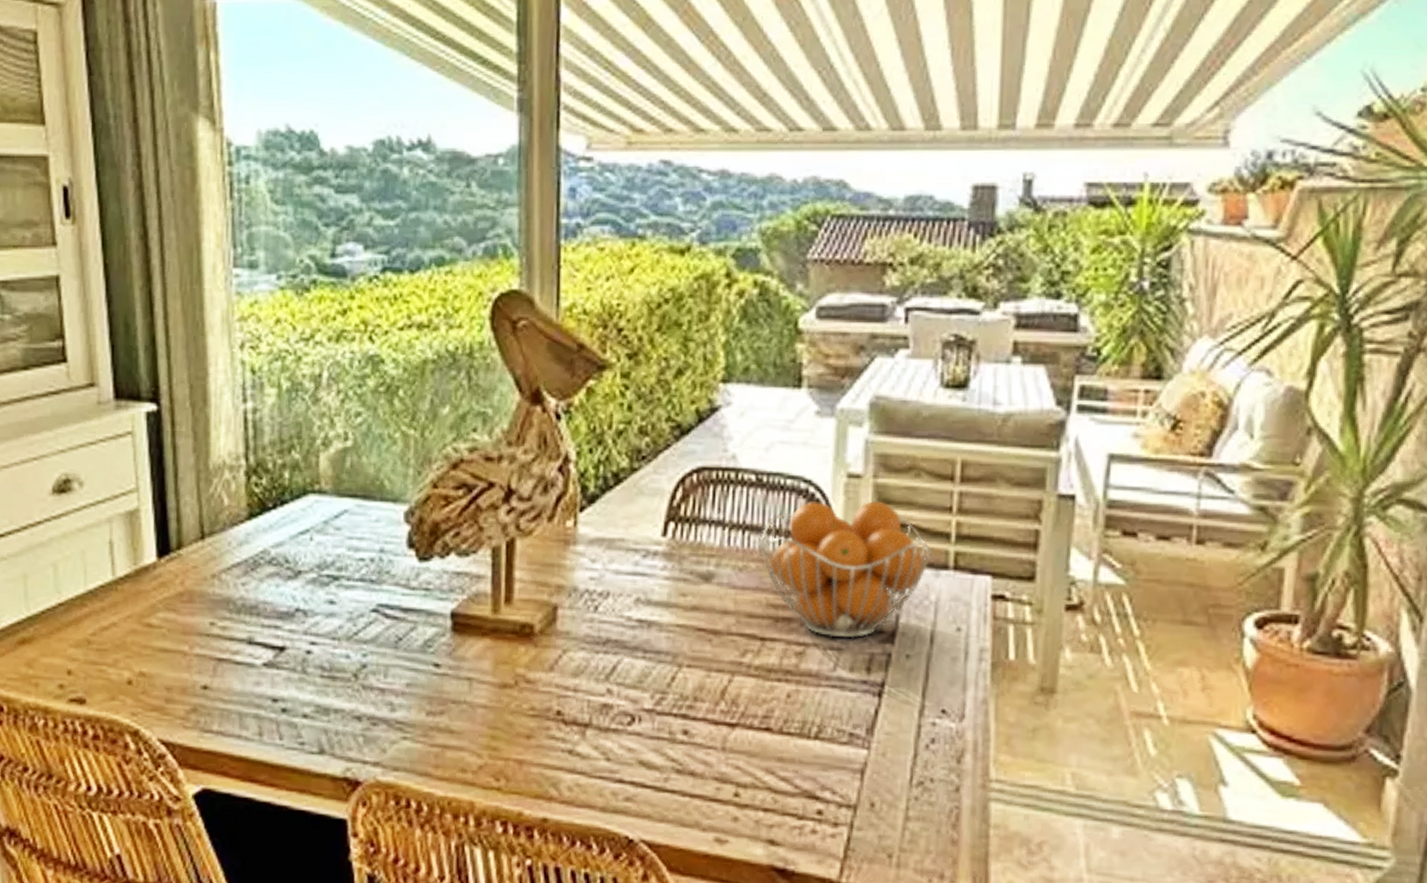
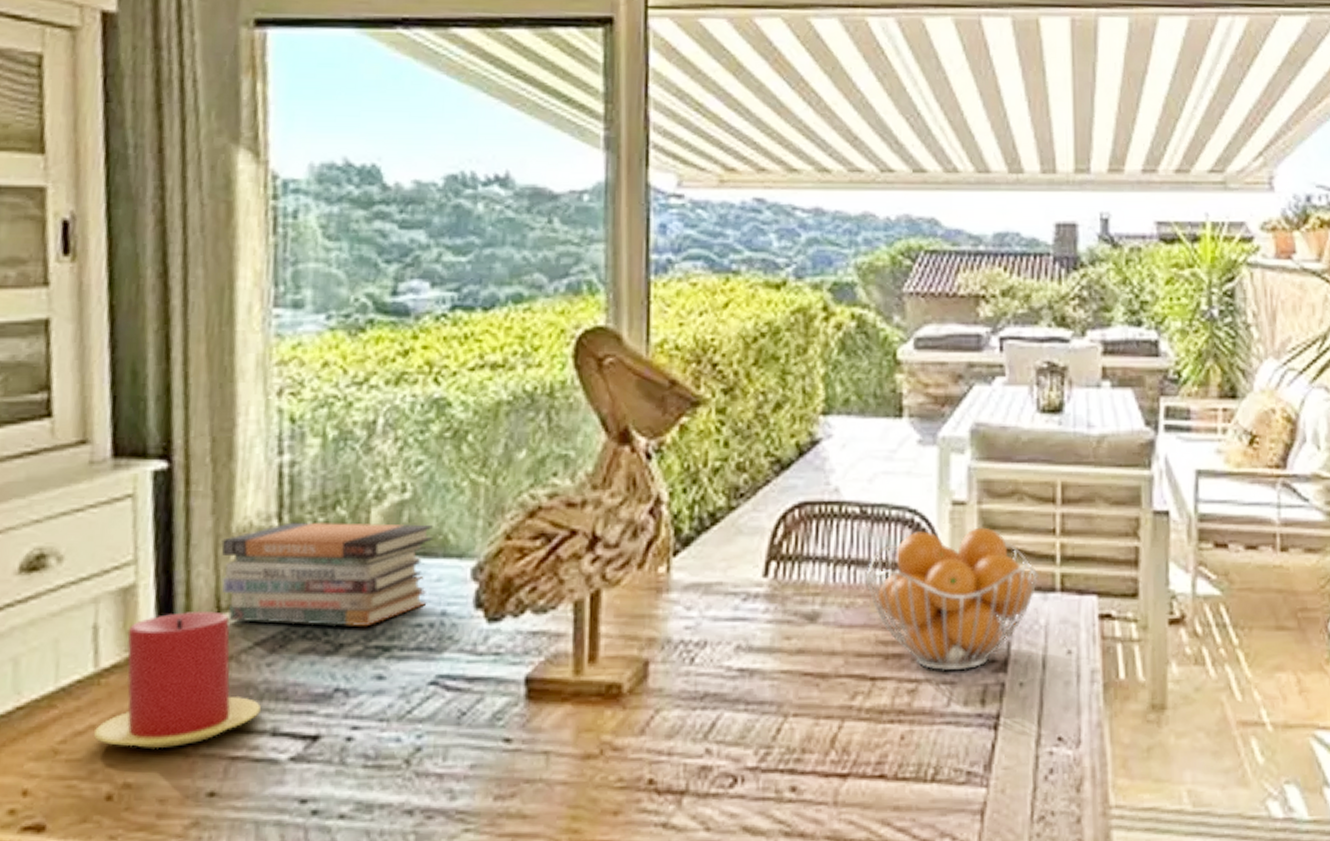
candle: none [115,534,239,647] -> present [93,610,261,749]
book stack: none [202,462,372,558] -> present [221,521,434,627]

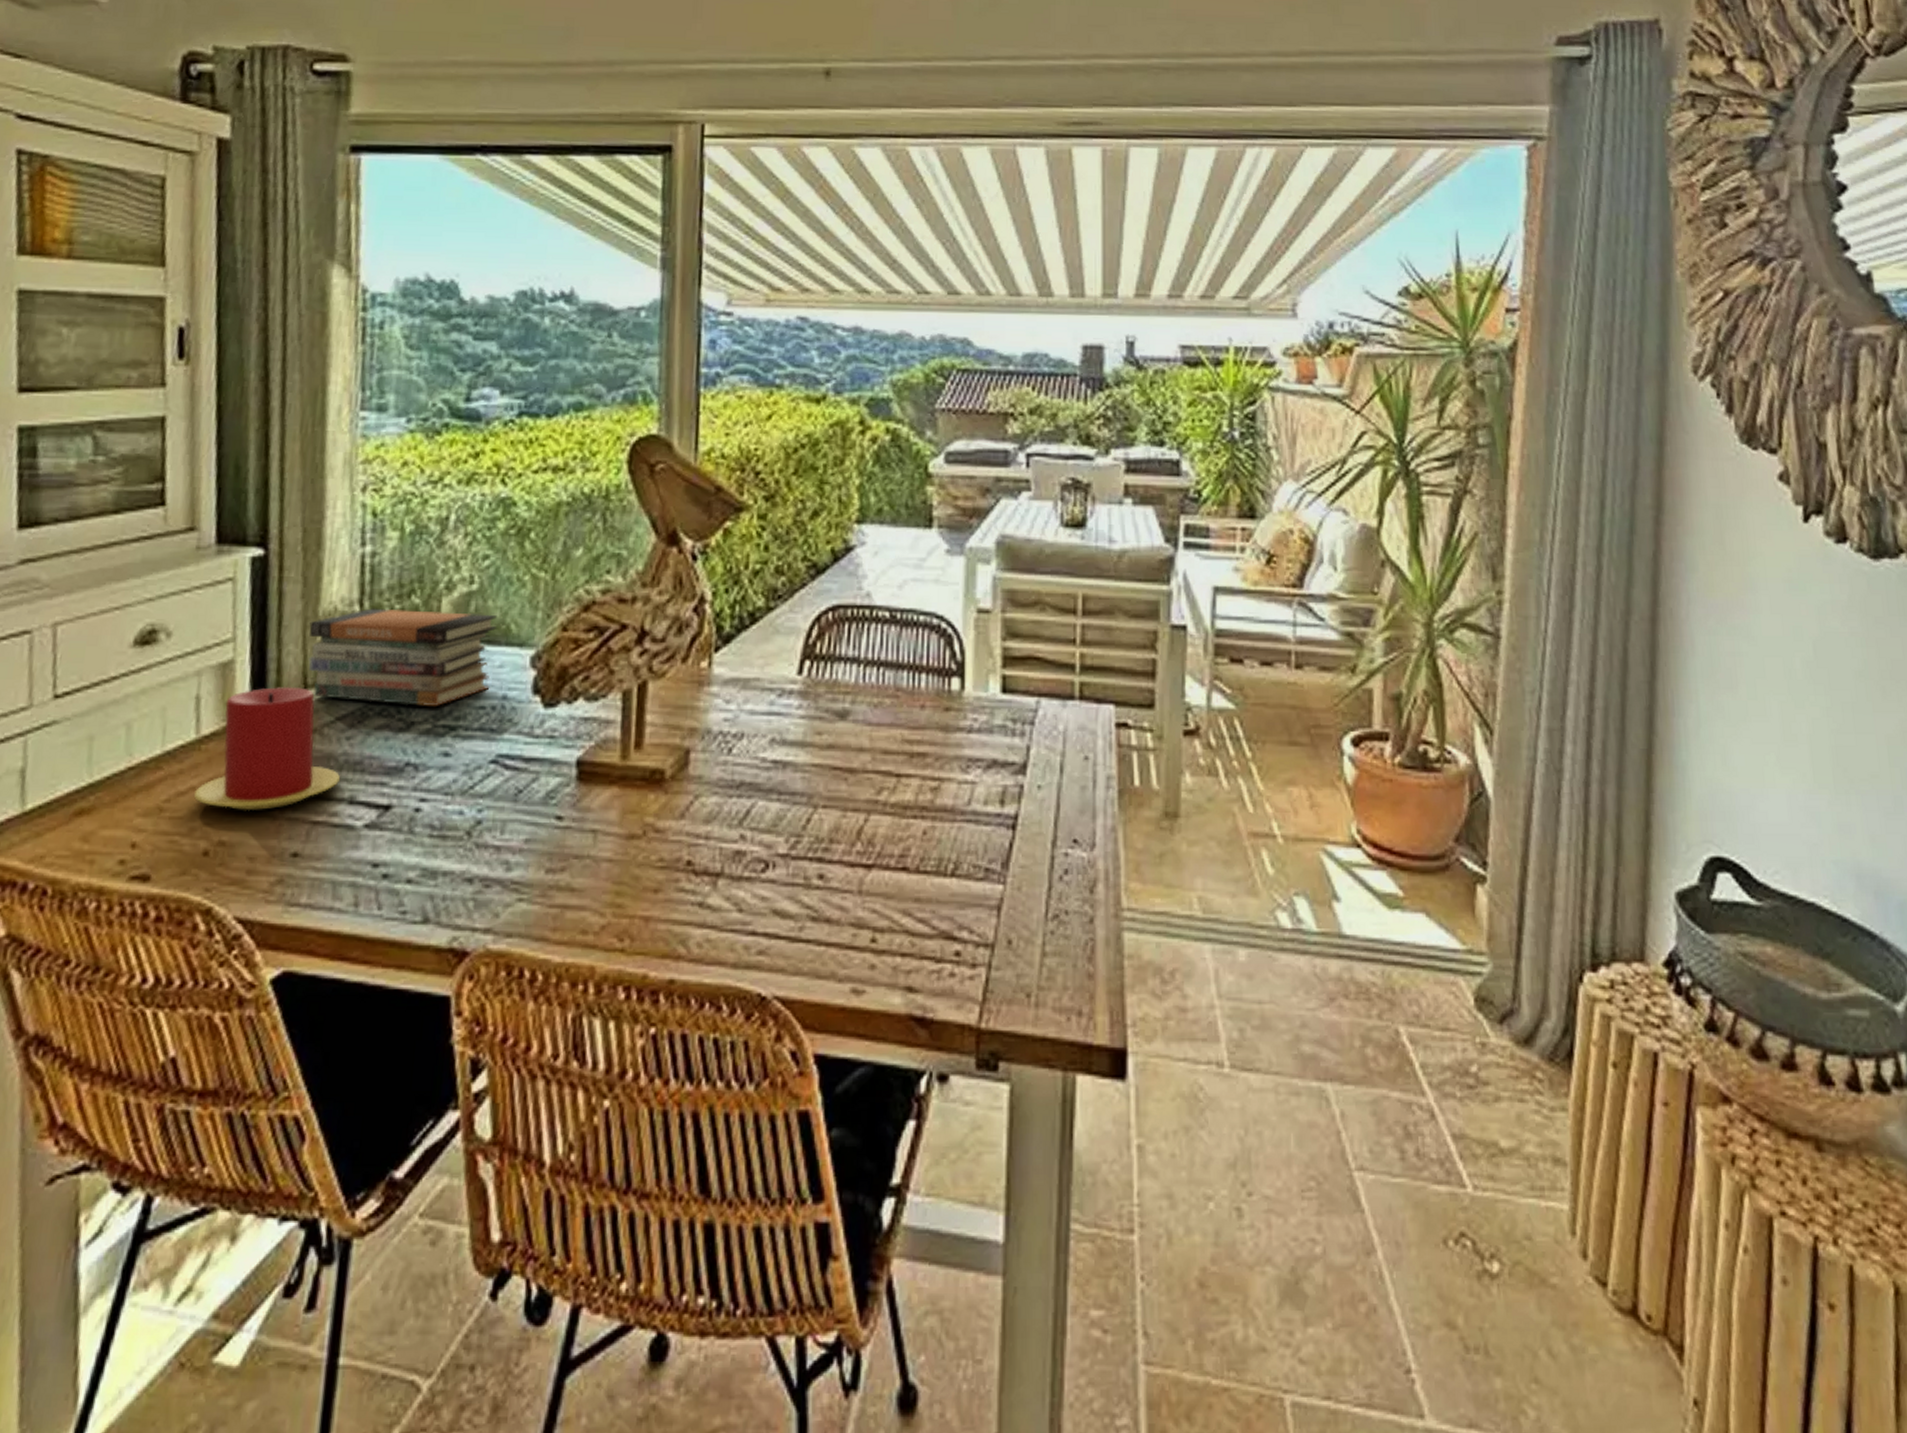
fruit basket: present [865,527,1039,671] -> none [893,635,1058,772]

